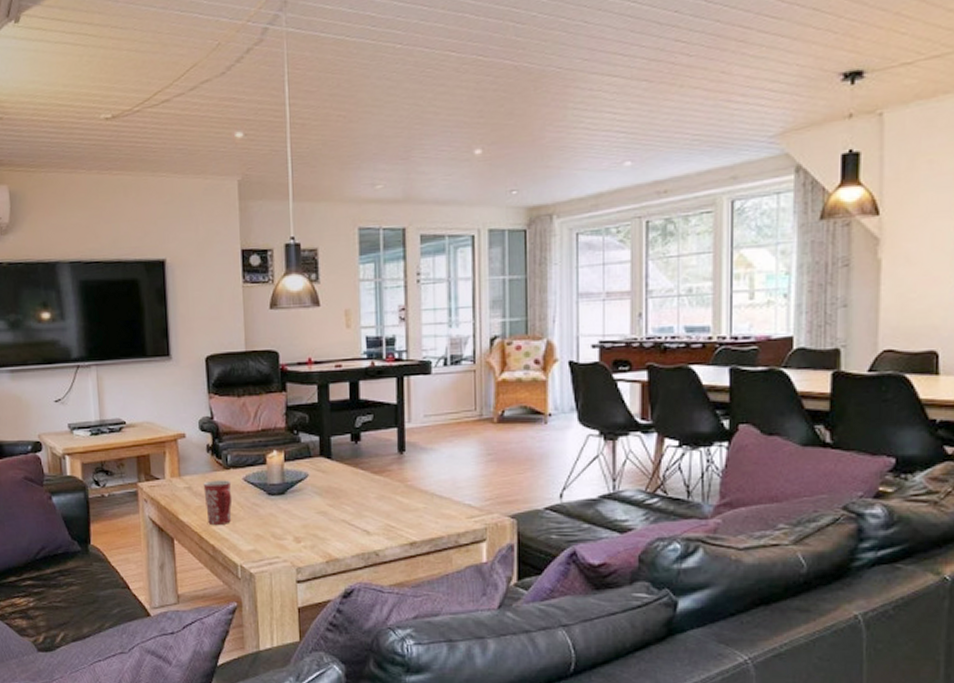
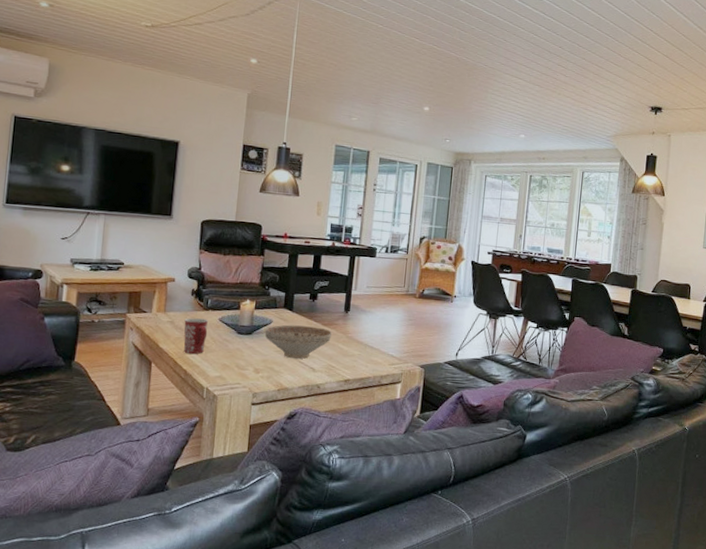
decorative bowl: none [300,477,385,521] -> present [264,324,332,359]

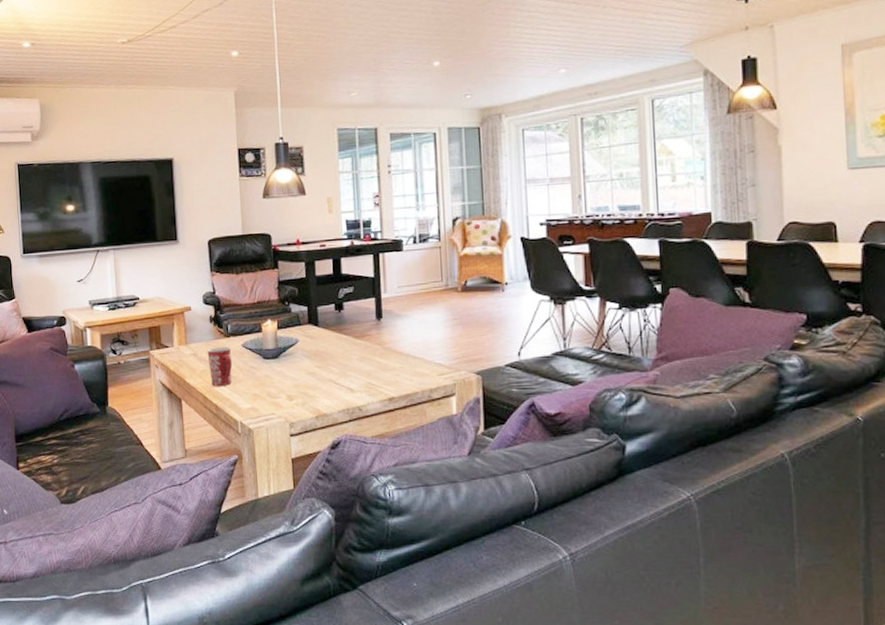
decorative bowl: present [264,324,332,359] -> none [292,341,366,380]

